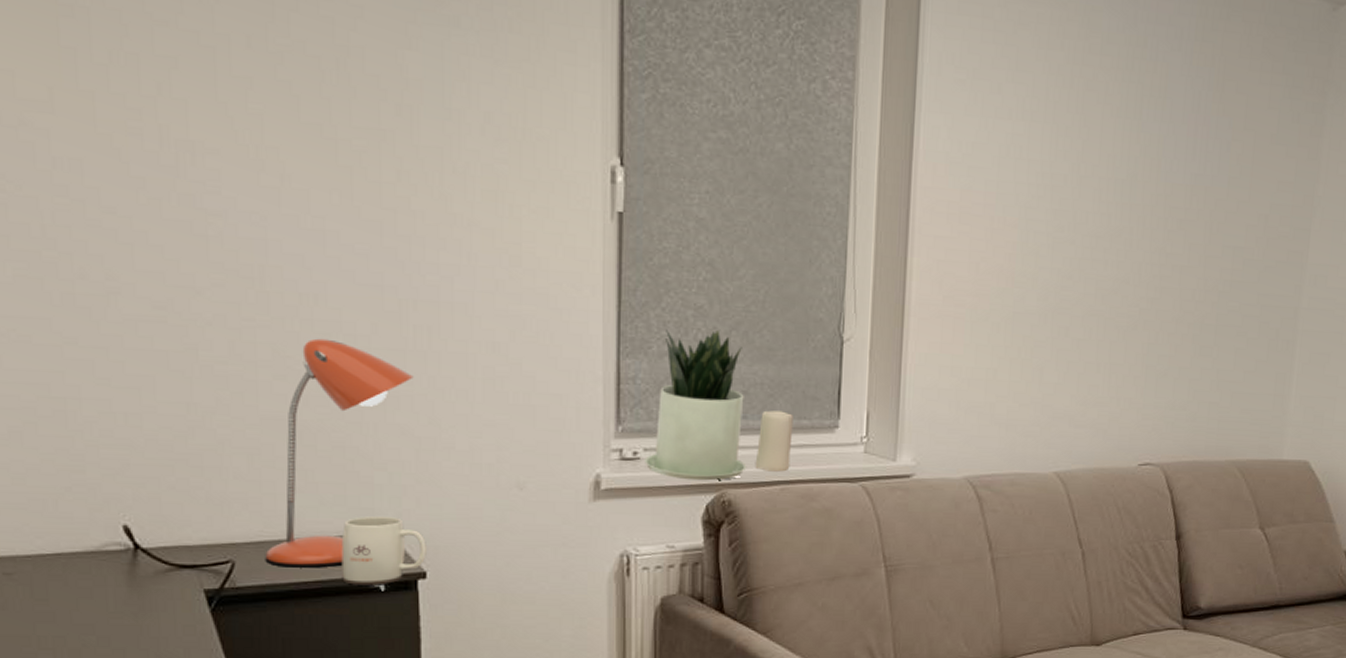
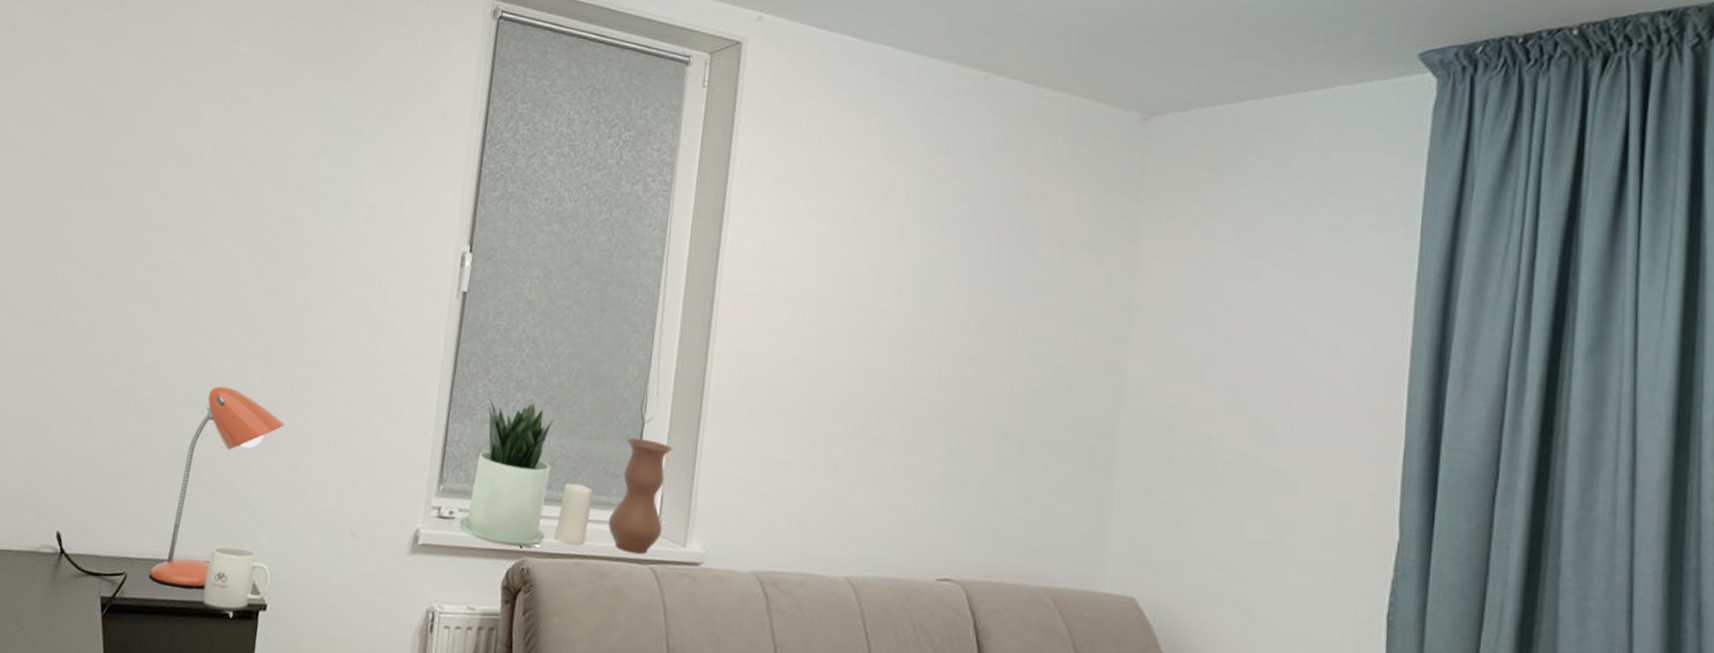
vase: none [812,358,876,474] -> present [608,437,673,555]

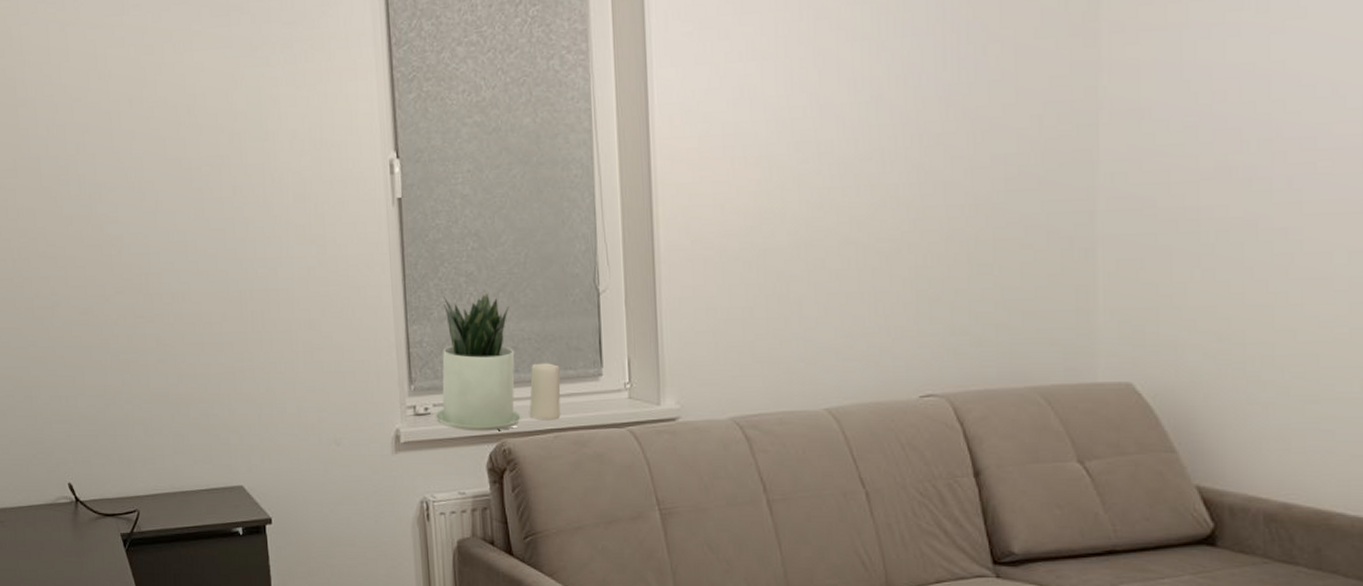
desk lamp: present [149,386,285,590] -> none [159,327,253,515]
mug: present [202,545,272,612] -> none [210,472,271,530]
vase: present [608,437,673,555] -> none [579,309,635,420]

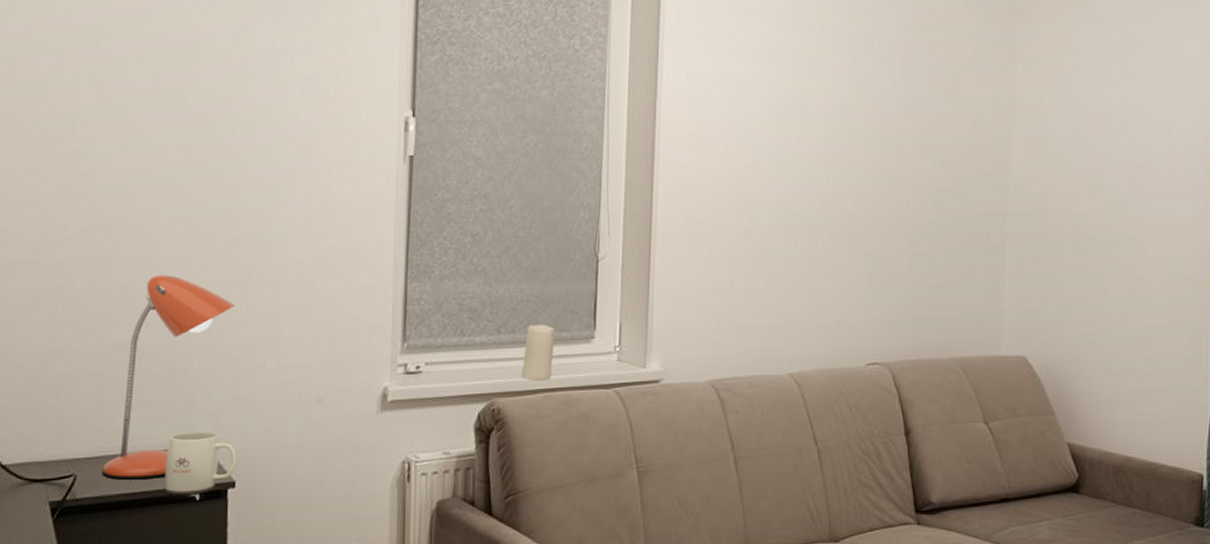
desk lamp: none [159,327,253,515] -> present [101,275,235,480]
mug: none [210,472,271,530] -> present [164,431,237,495]
planter: present [434,293,522,432] -> none [426,255,514,391]

